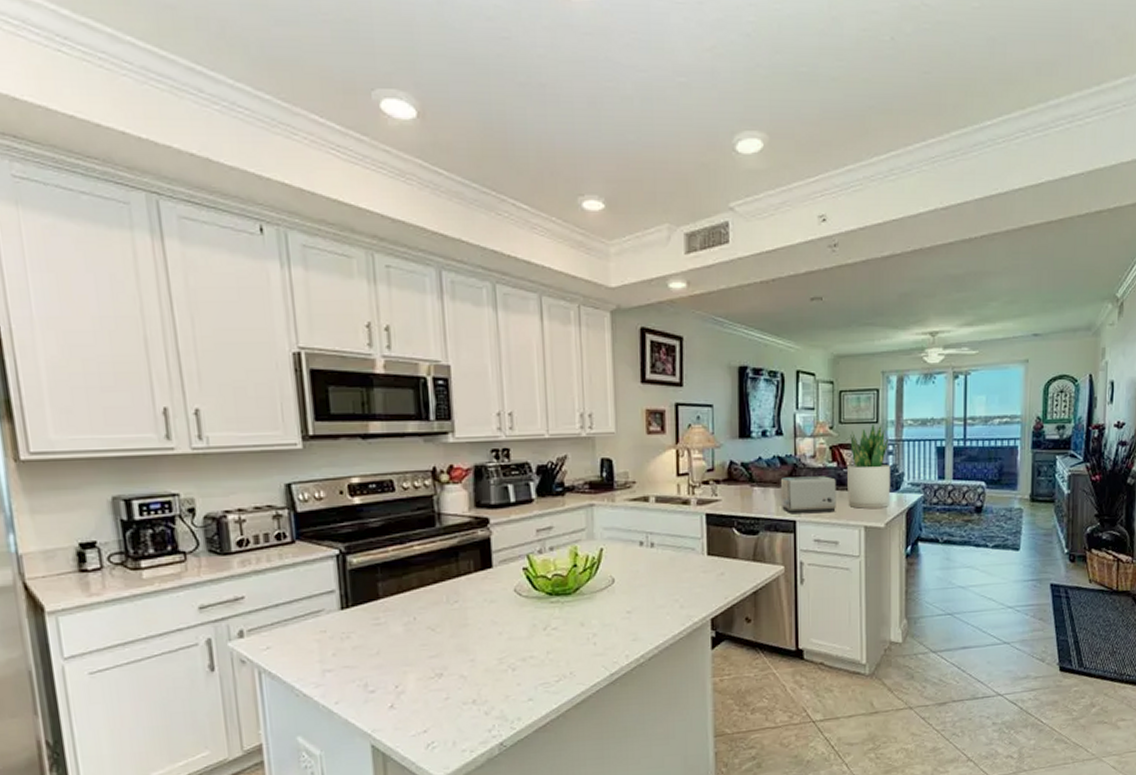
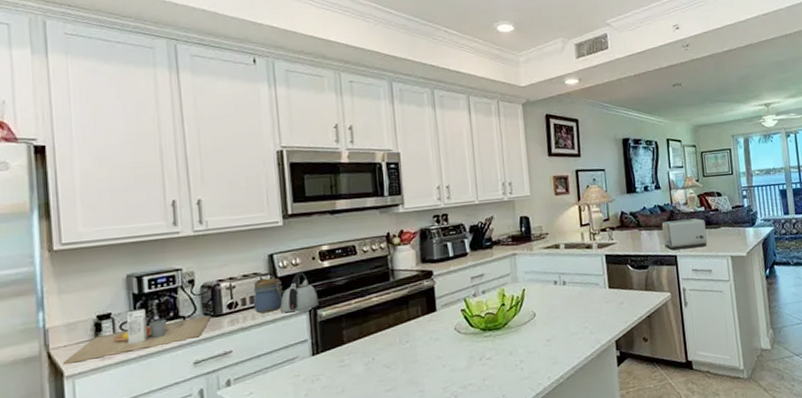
cutting board: none [43,539,218,598] -> present [63,308,212,364]
jar: none [268,513,305,555] -> present [253,278,284,313]
kettle: none [300,508,350,558] -> present [279,272,320,314]
planter: present [847,423,891,509] -> none [712,175,748,242]

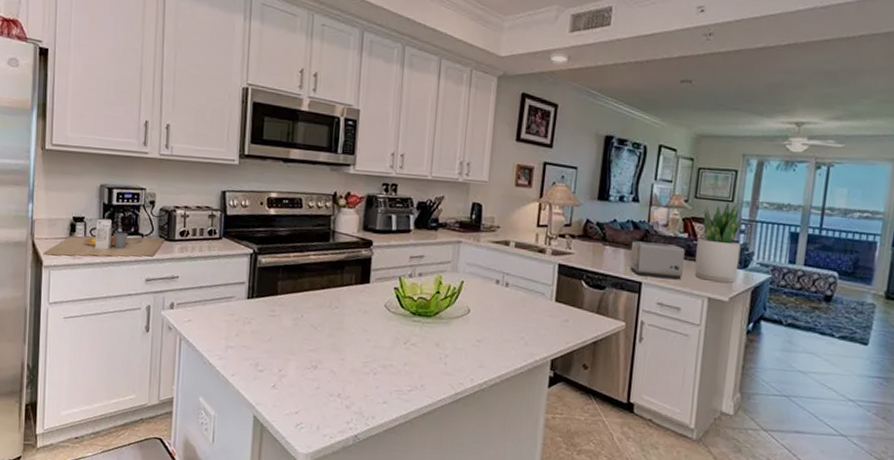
jar: present [253,278,284,313] -> none [203,214,231,248]
kettle: present [279,272,320,314] -> none [224,214,261,255]
planter: none [712,175,748,242] -> present [694,202,743,283]

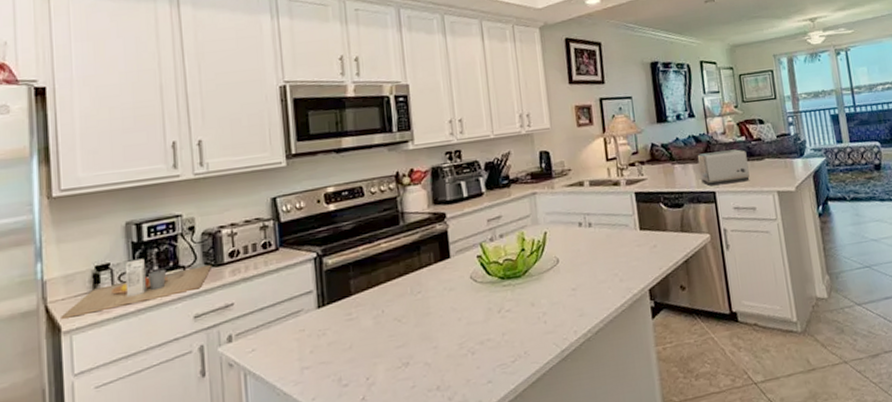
planter: present [694,202,743,283] -> none [753,99,797,176]

